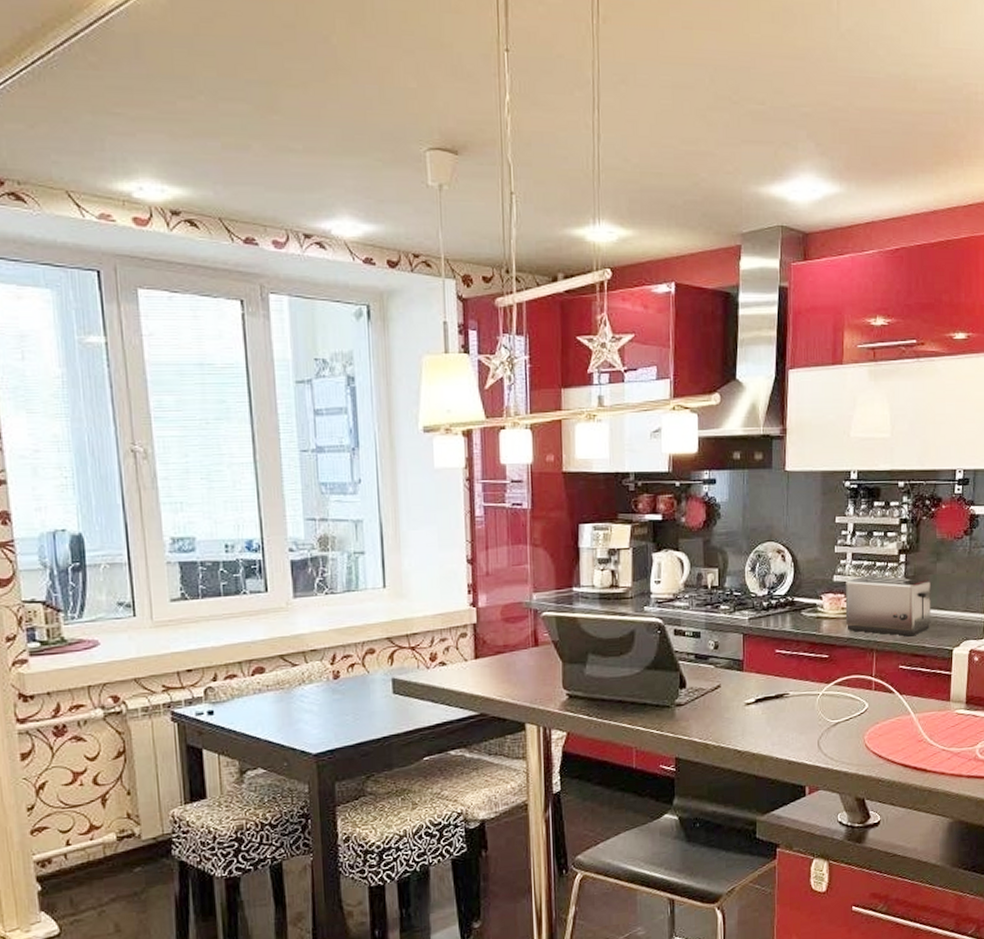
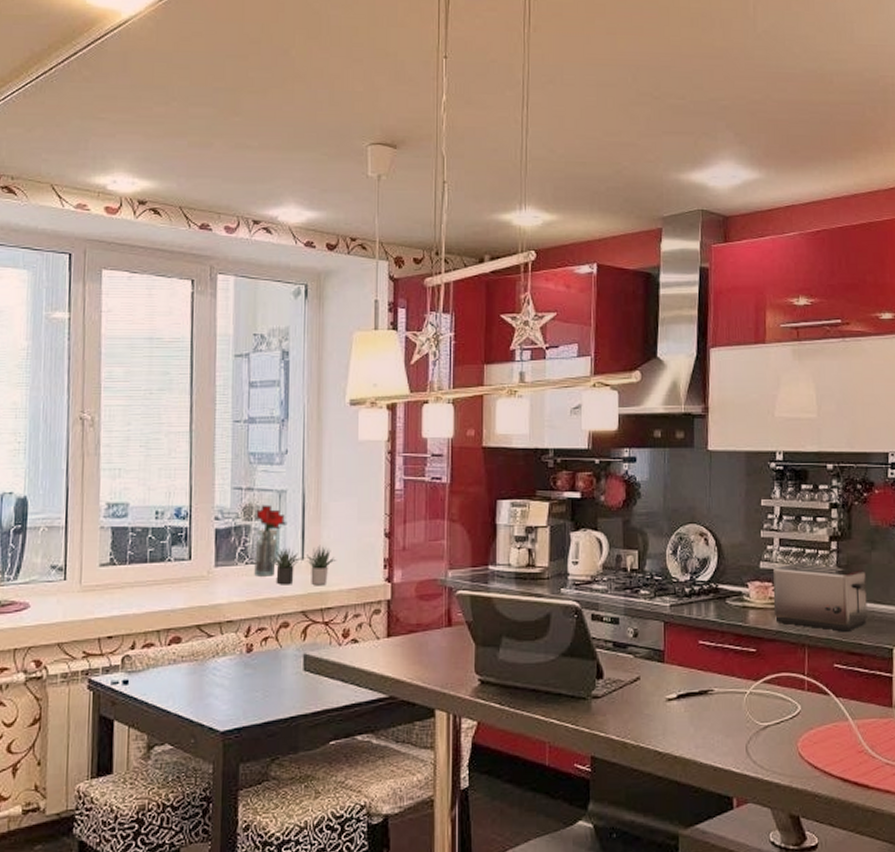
potted flower: none [332,535,363,607] -> present [254,504,285,578]
succulent plant: none [350,574,420,614] -> present [270,546,337,586]

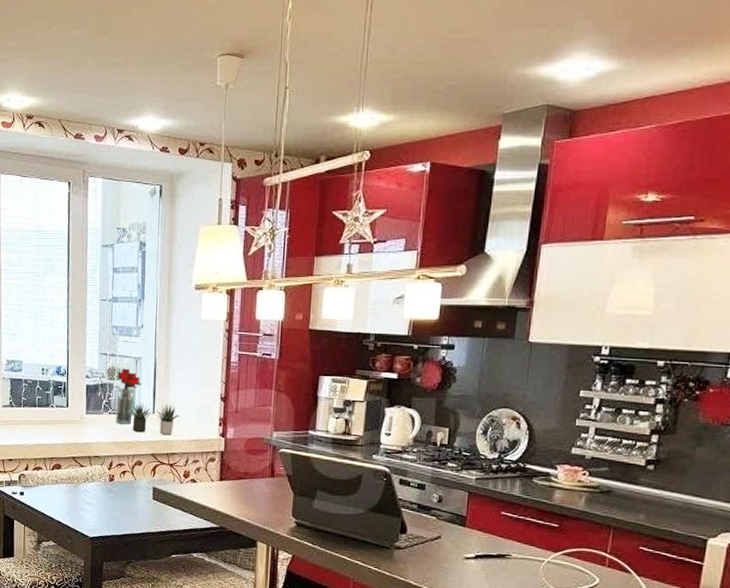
toaster: present [773,563,868,632] -> none [581,451,687,519]

